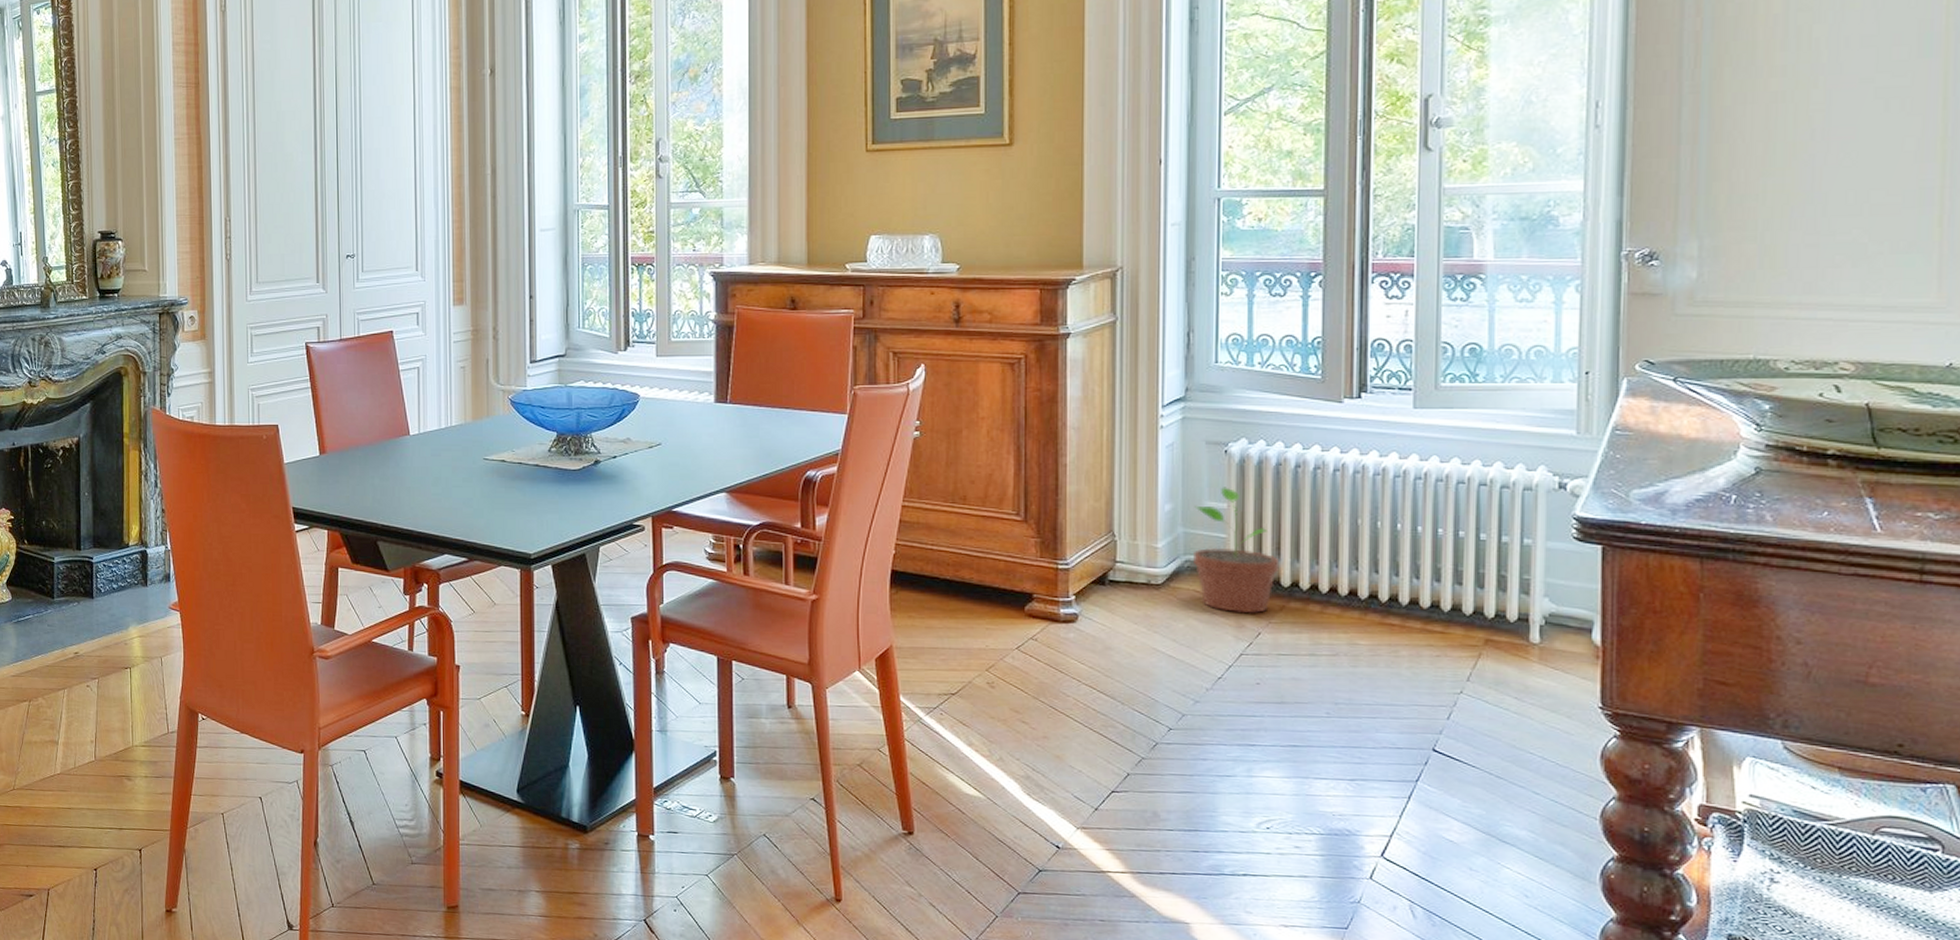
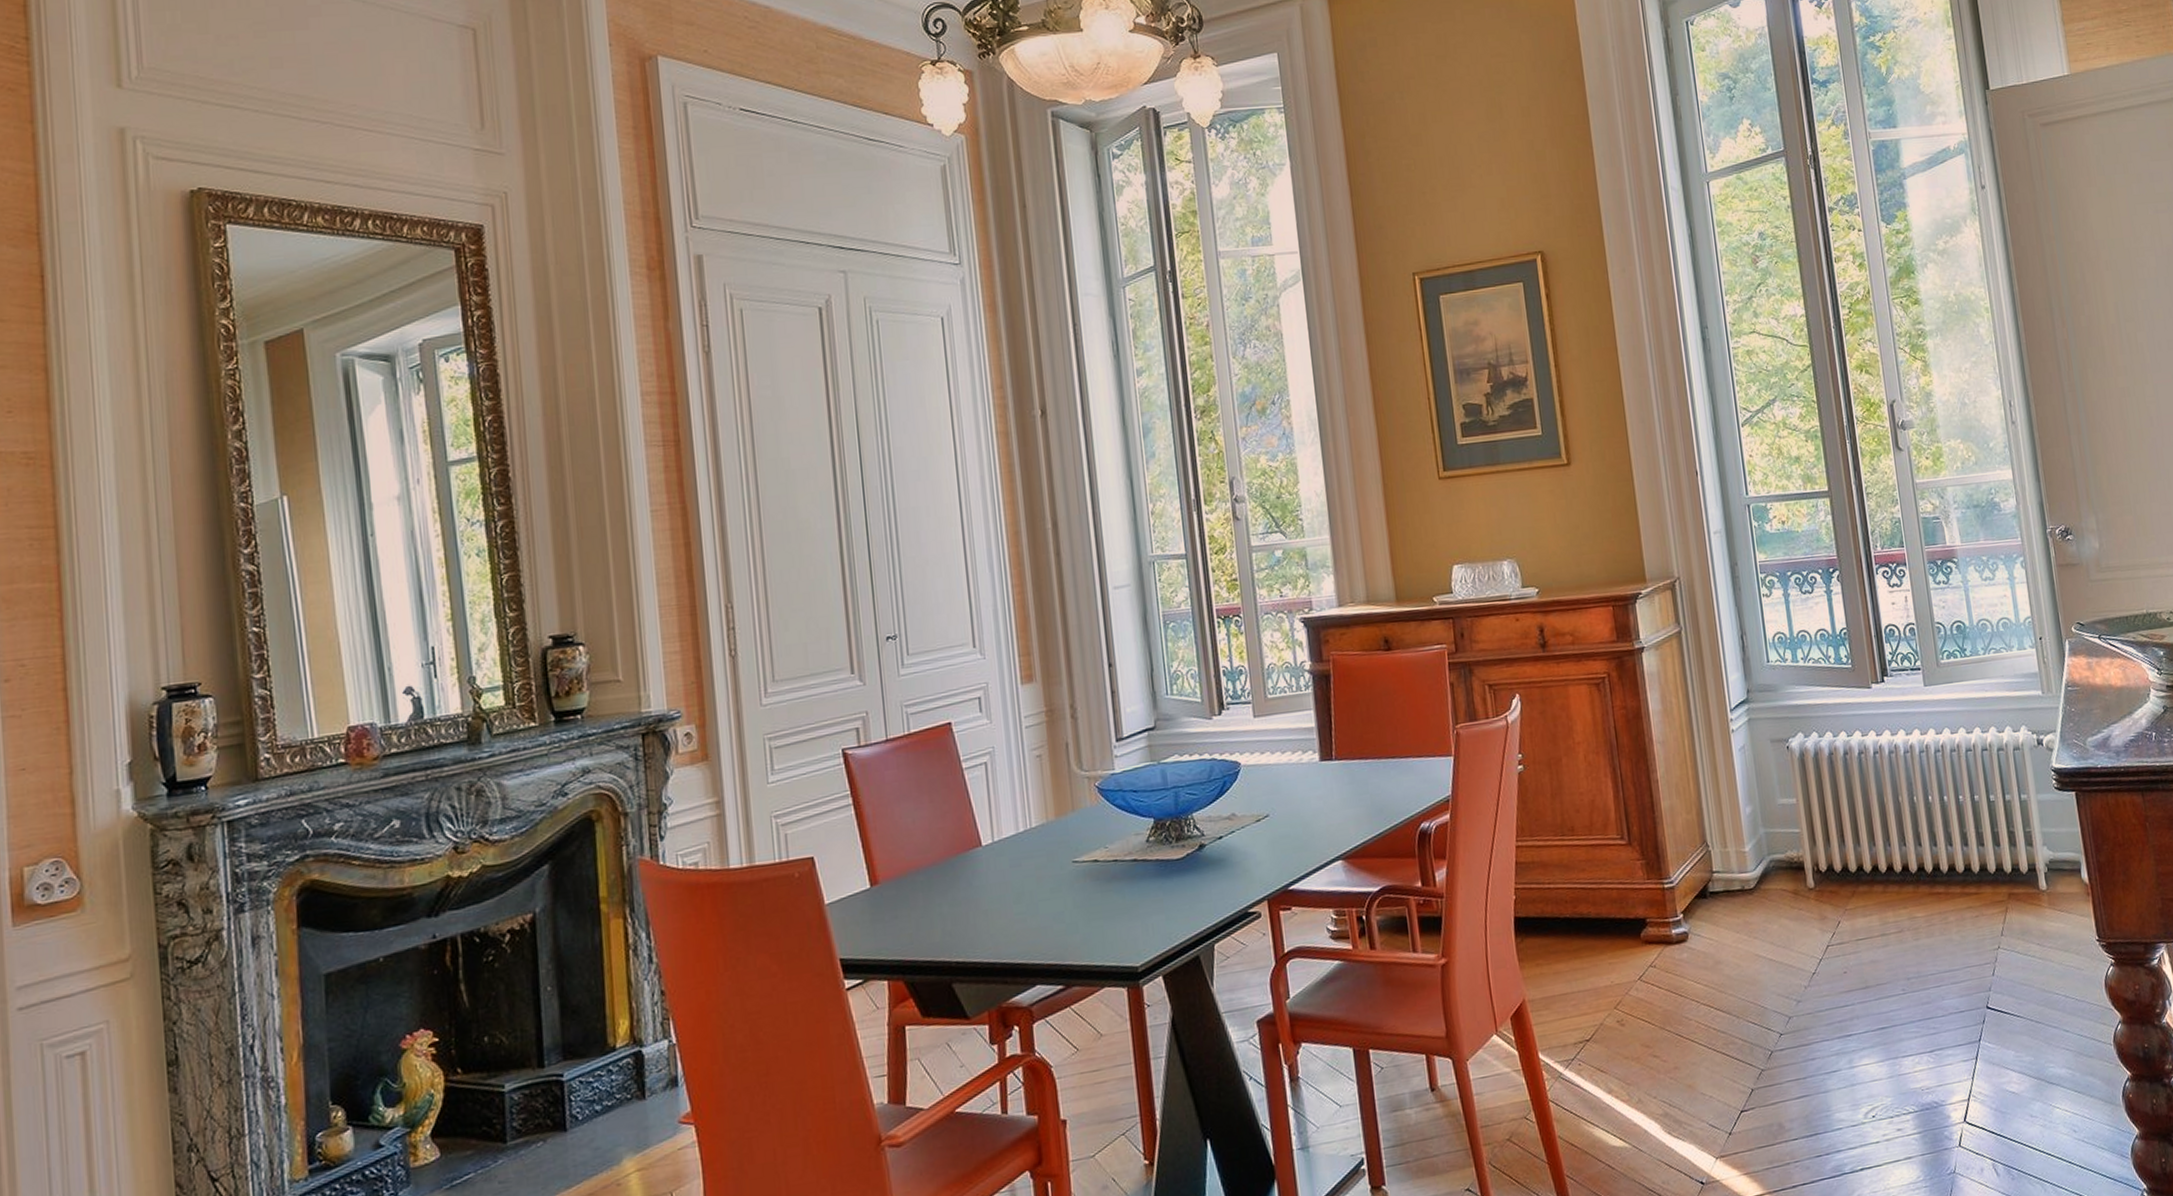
potted plant: present [1193,487,1278,614] -> none [1770,782,1845,906]

